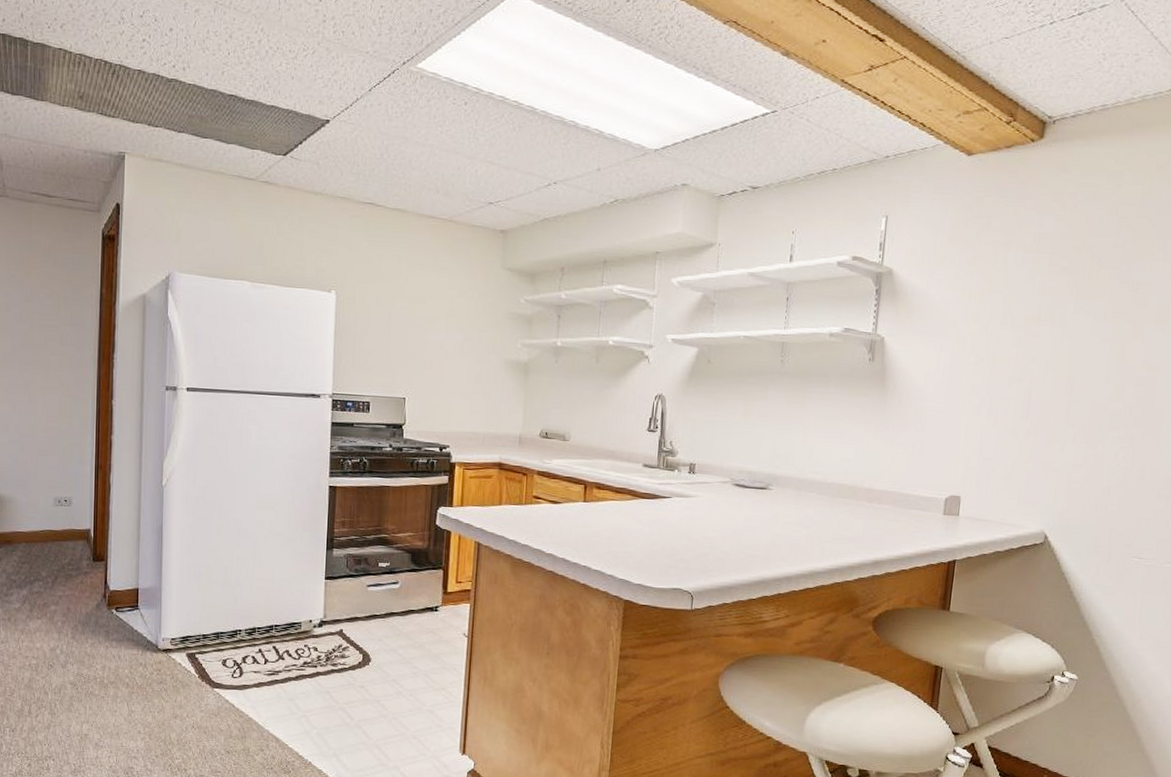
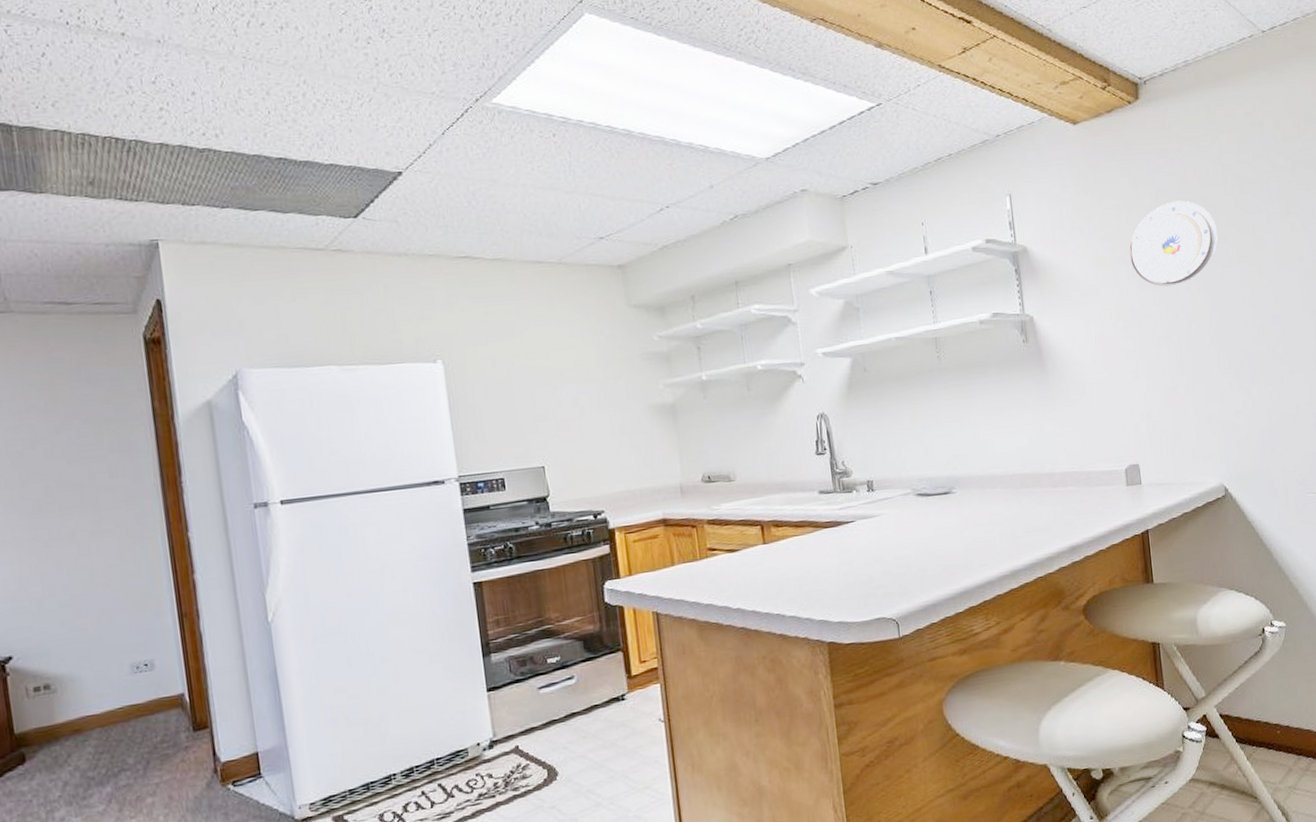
plate: none [997,246,1098,330] -> present [1129,200,1218,287]

